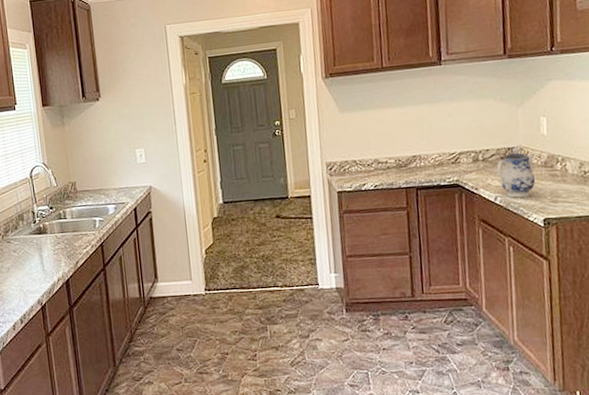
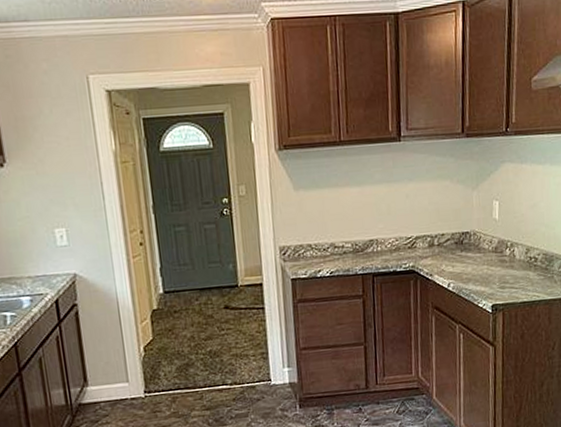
teapot: present [496,146,536,198] -> none [450,231,488,284]

